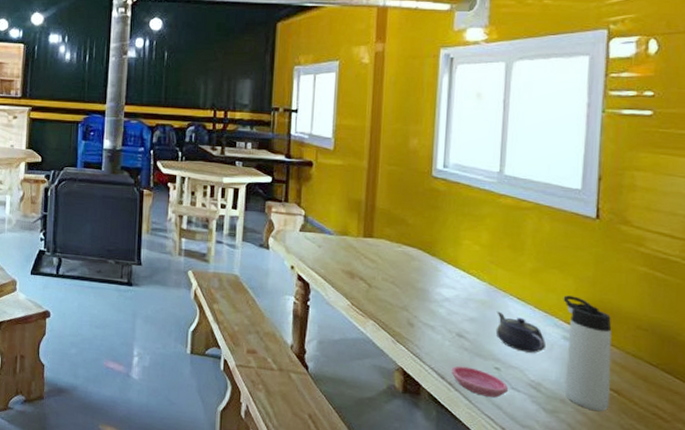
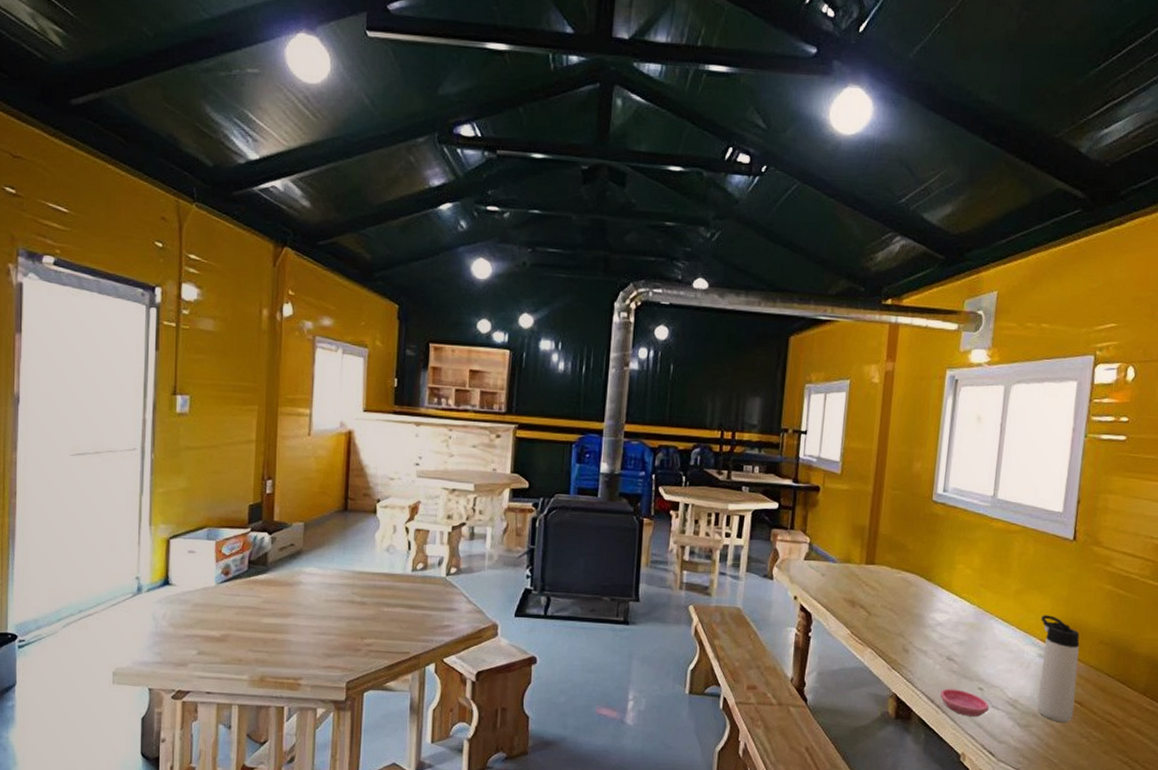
teapot: present [495,311,546,353] -> none [981,633,1024,672]

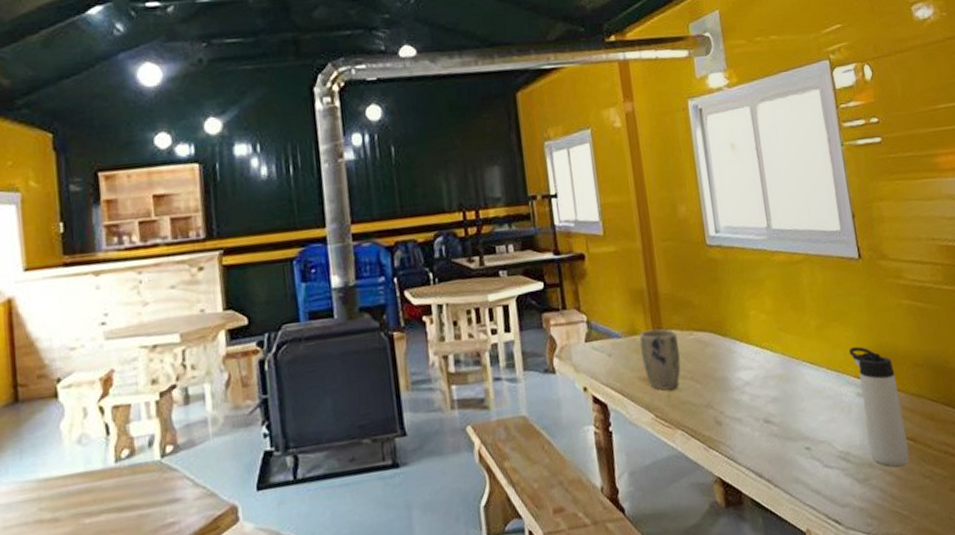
plant pot: none [850,561,886,614] -> present [639,329,681,391]
saucer: present [939,688,989,717] -> none [766,454,822,485]

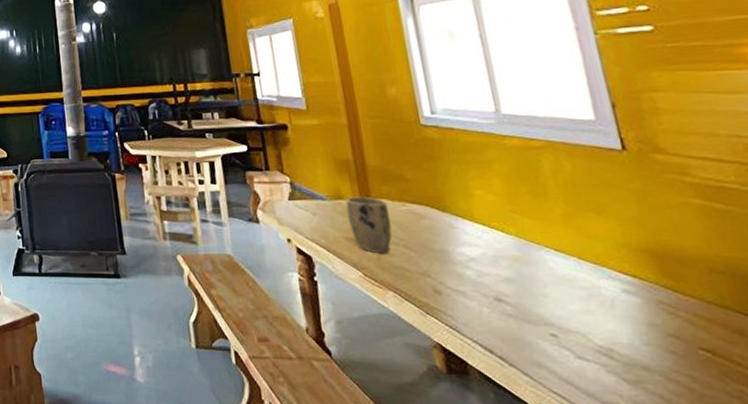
thermos bottle: present [848,346,910,467] -> none [609,241,706,378]

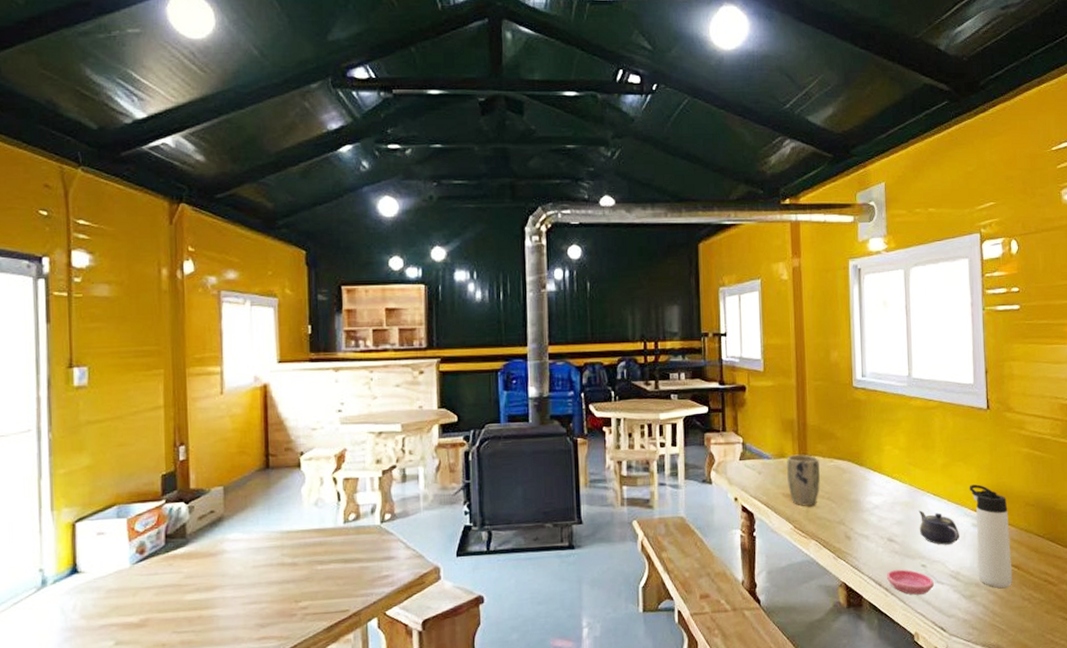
saucer: none [498,336,574,371] -> present [886,569,934,595]
teapot: none [535,267,605,313] -> present [918,510,959,545]
thermos bottle: none [609,241,706,378] -> present [969,484,1013,589]

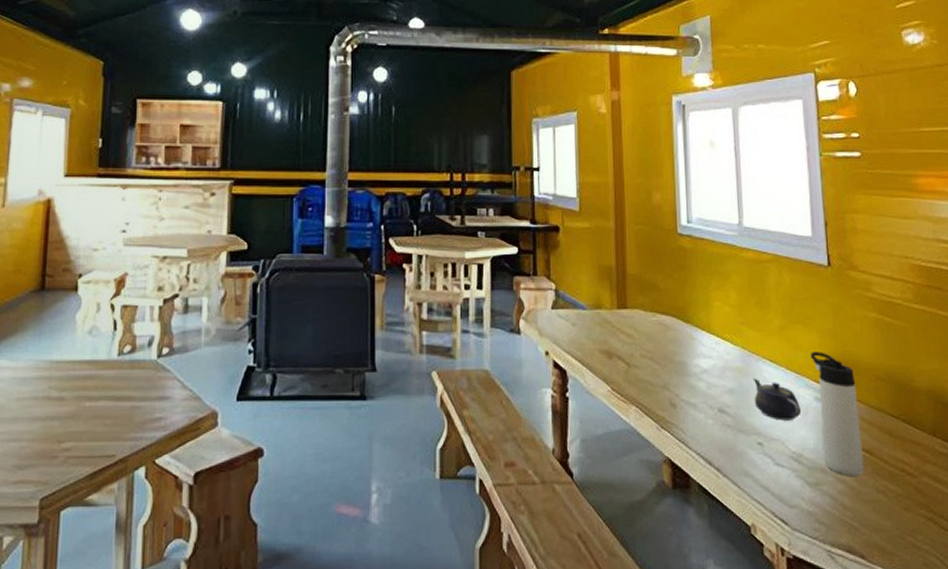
plant pot: present [786,454,820,506] -> none [603,306,641,366]
saucer: present [886,569,934,595] -> none [717,446,772,478]

